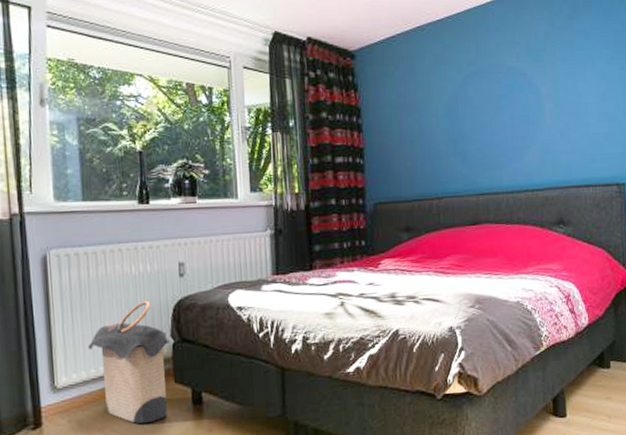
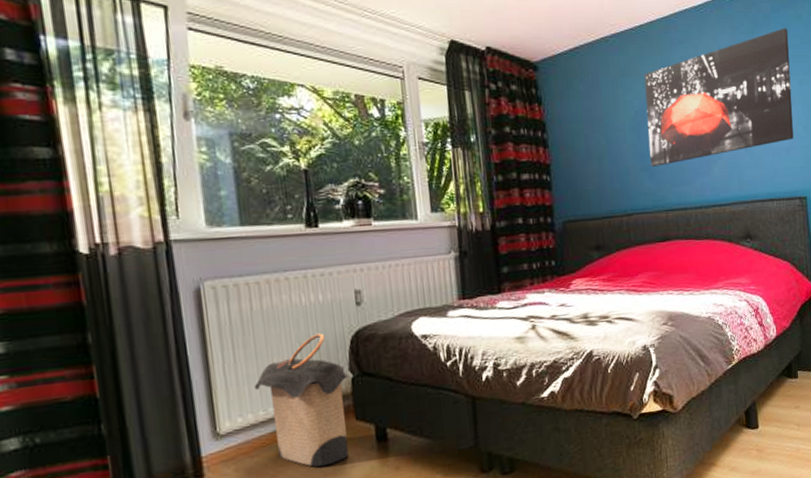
wall art: none [459,13,613,151] -> present [644,28,794,167]

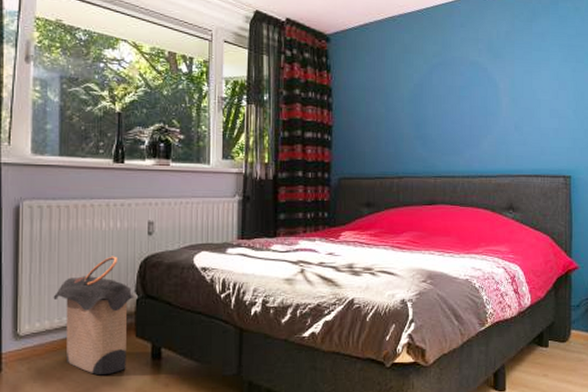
wall art: present [644,28,794,167] -> none [424,19,565,136]

